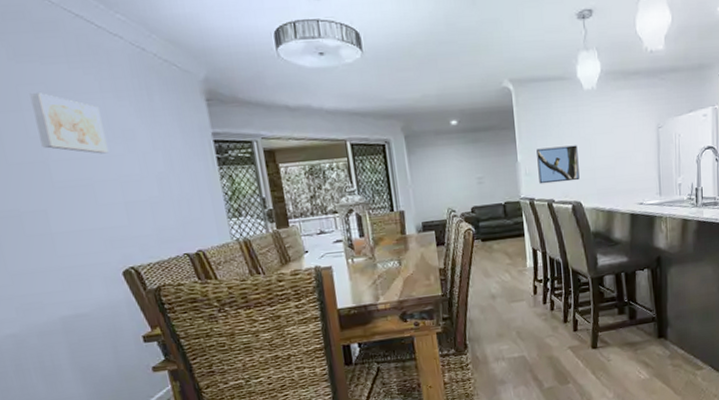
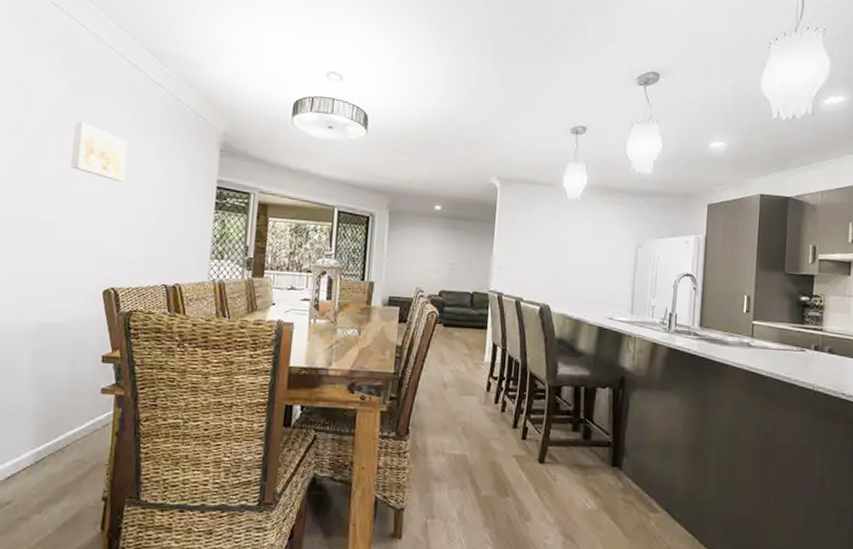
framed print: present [536,145,580,184] -> none [510,246,554,284]

